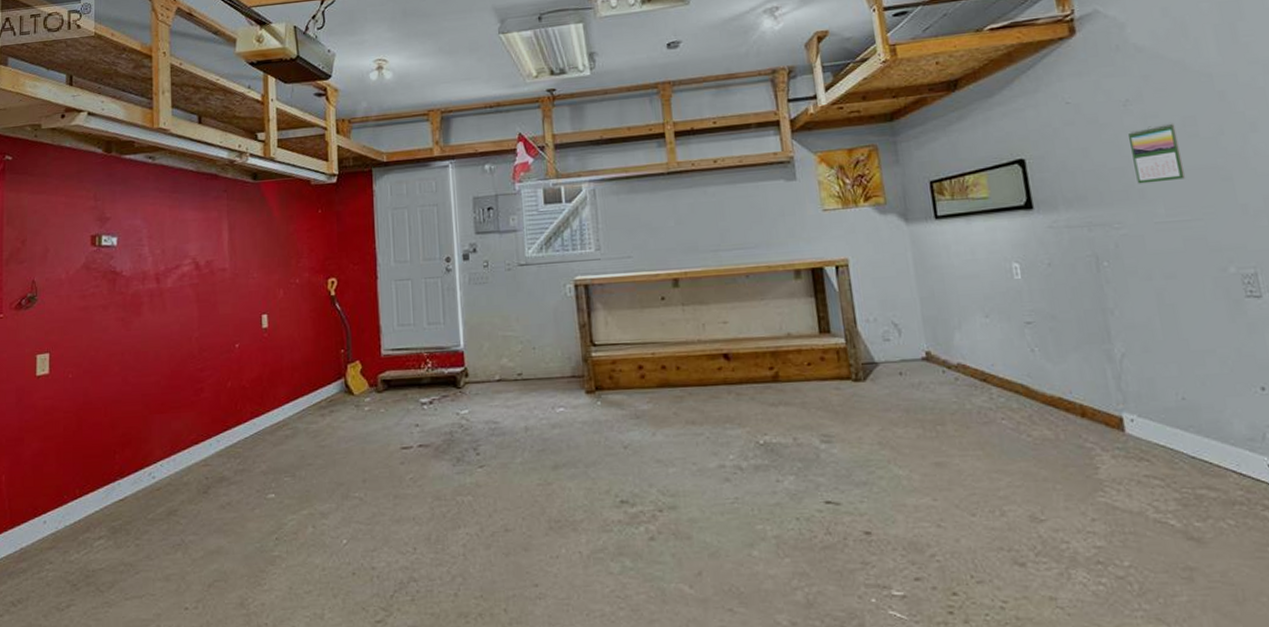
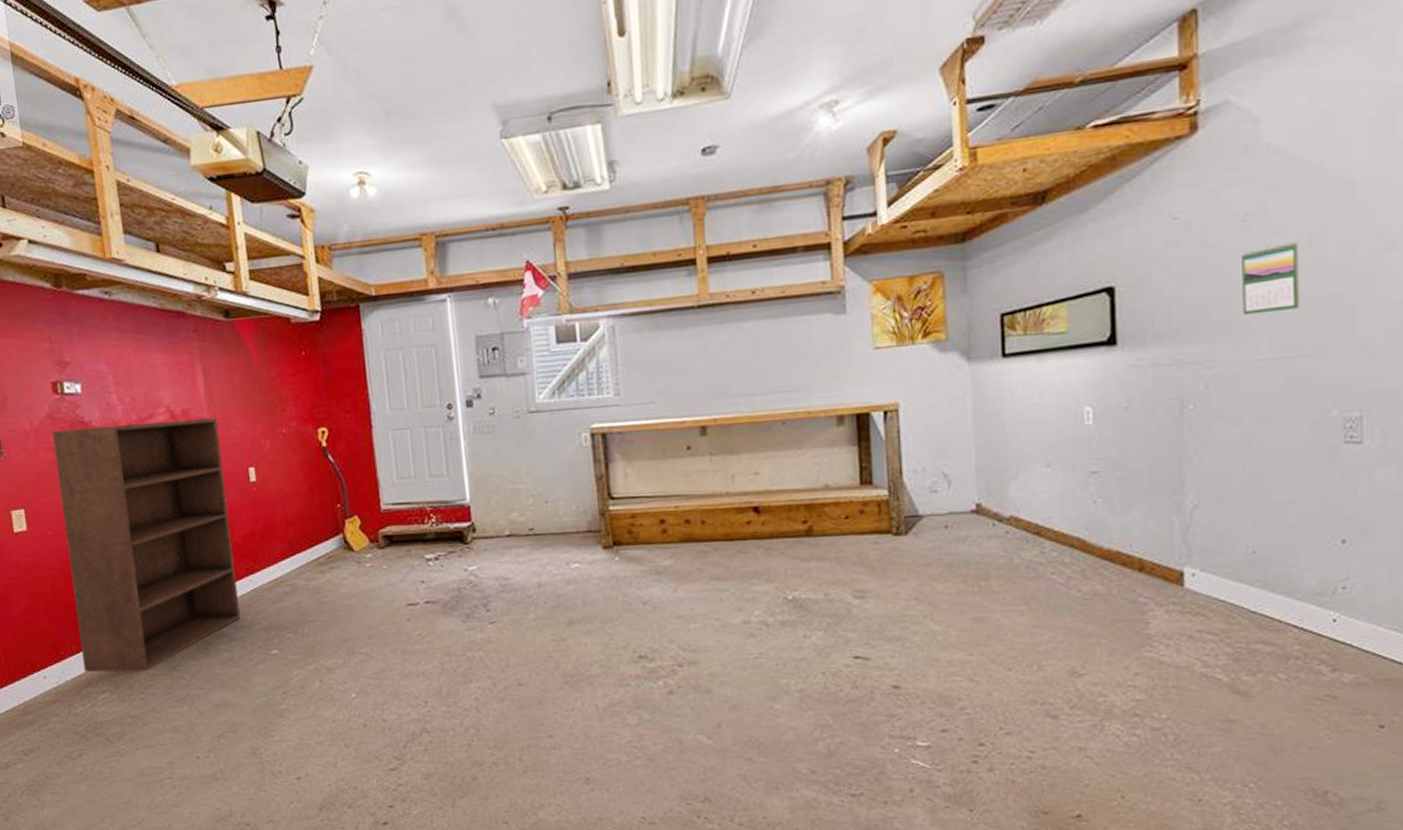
bookshelf: none [85,268,241,517] -> present [52,418,240,673]

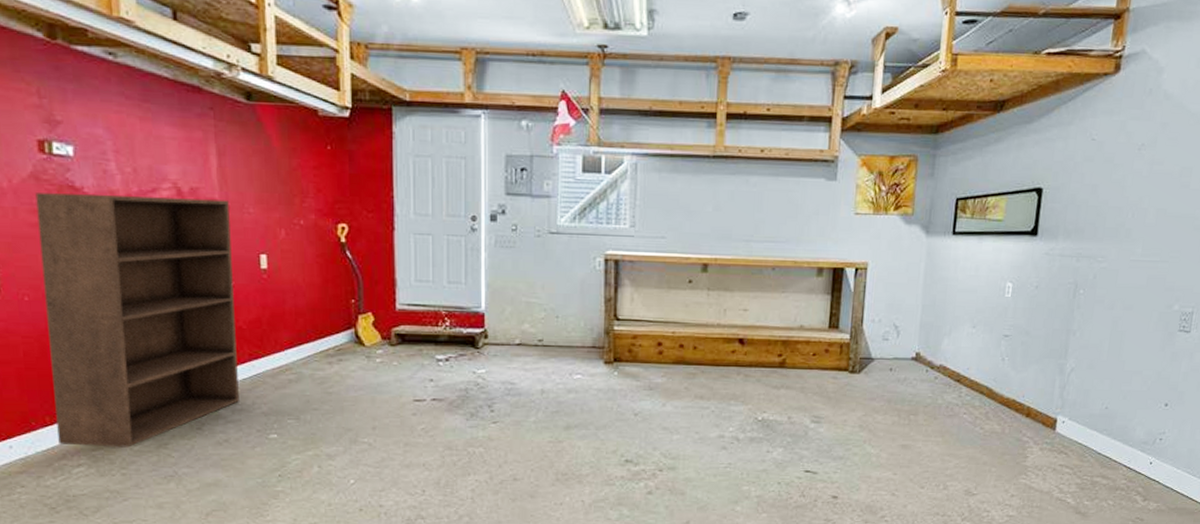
calendar: present [1242,241,1301,315] -> none [1128,171,1174,225]

